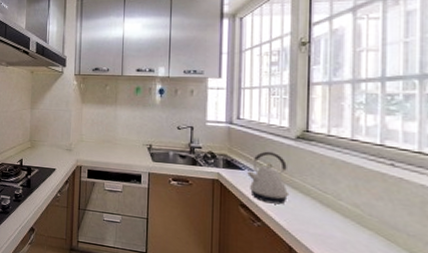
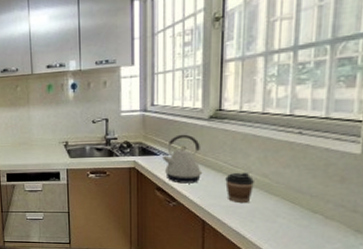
coffee cup: none [314,198,344,234] -> present [225,172,254,204]

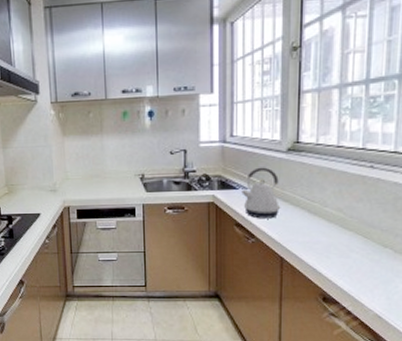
coffee cup: present [225,172,254,204] -> none [303,206,330,239]

